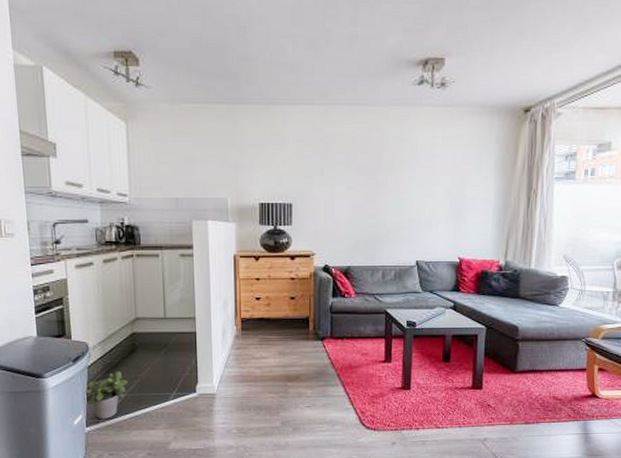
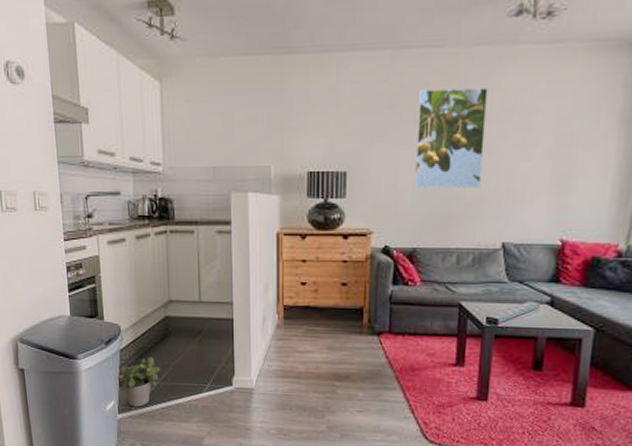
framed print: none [346,138,401,217] -> present [413,88,488,188]

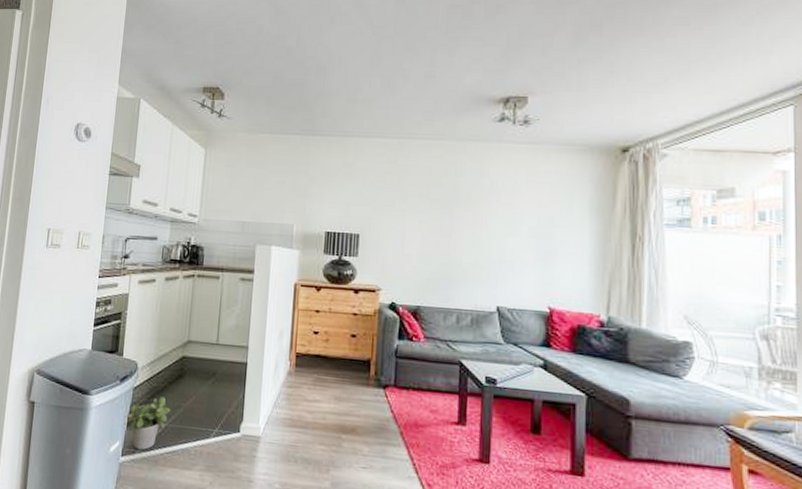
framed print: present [413,88,488,188] -> none [417,172,479,256]

